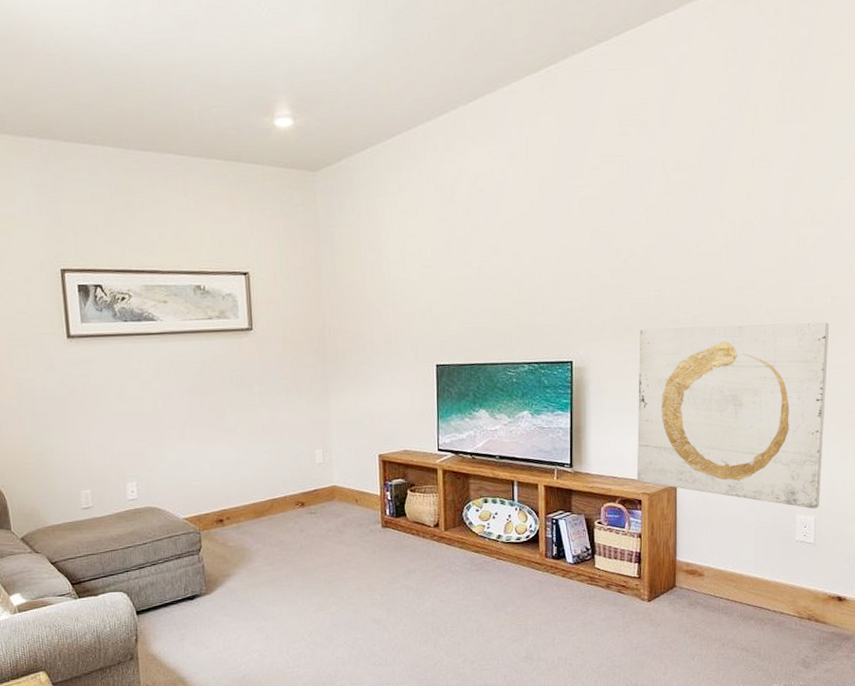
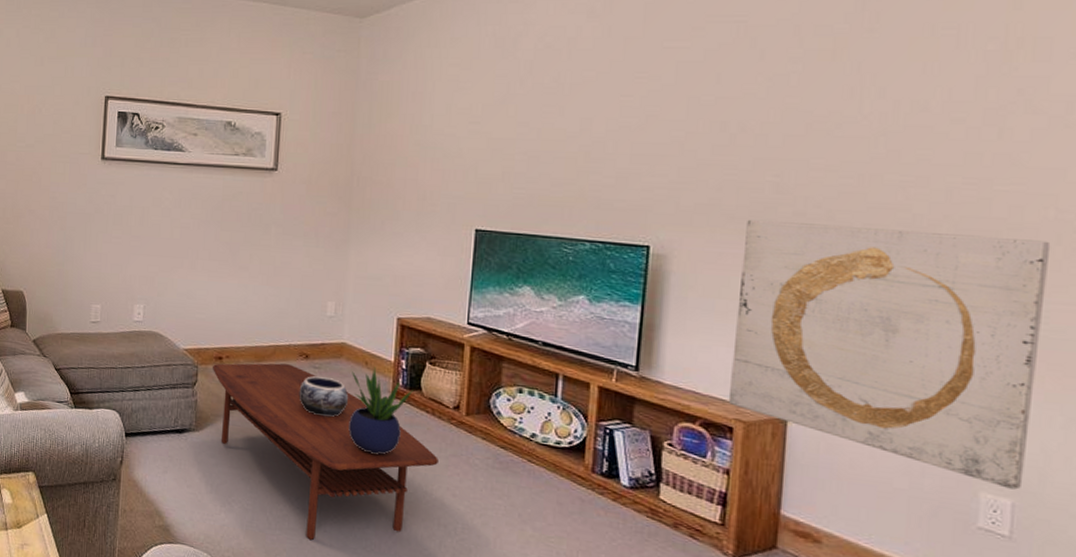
coffee table: none [215,514,426,669] -> present [213,363,438,541]
decorative bowl: none [299,520,345,557] -> present [299,376,349,418]
potted plant: none [345,503,399,581] -> present [348,367,413,455]

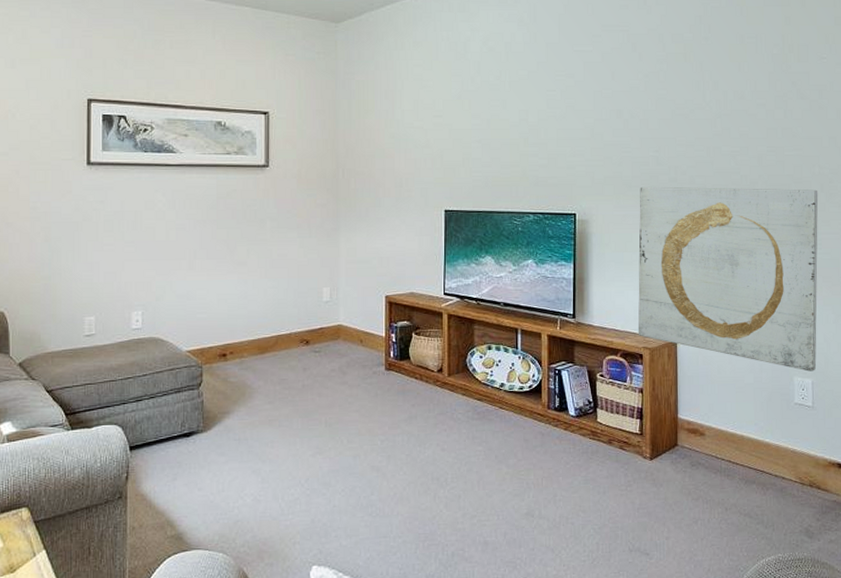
coffee table: present [213,363,438,541] -> none [217,352,428,518]
decorative bowl: present [299,376,349,418] -> none [302,360,348,397]
potted plant: present [348,367,413,455] -> none [349,344,403,425]

